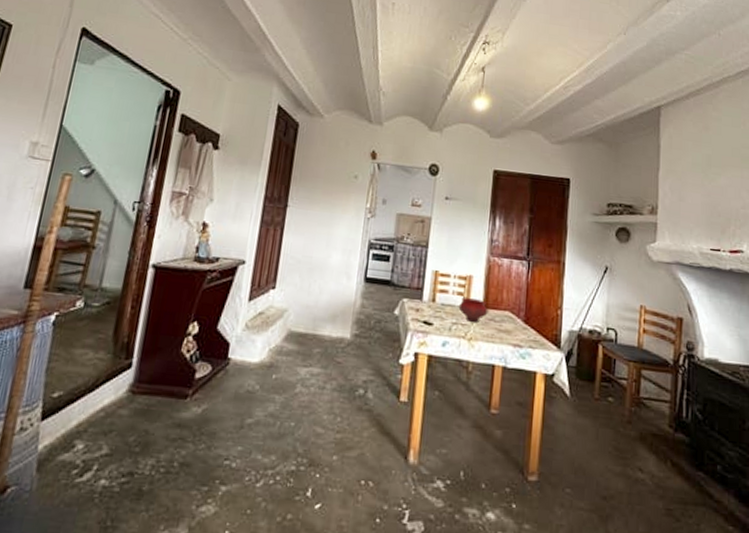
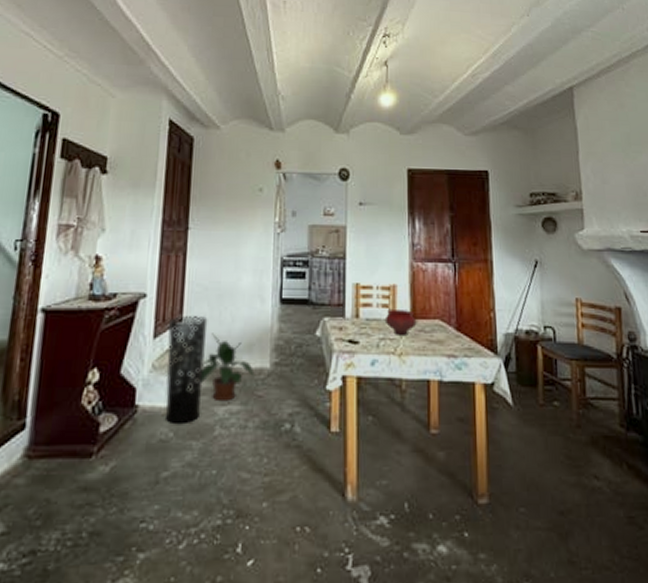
umbrella stand: none [252,283,298,380] -> present [164,315,208,425]
potted plant: none [288,302,336,364] -> present [201,333,255,402]

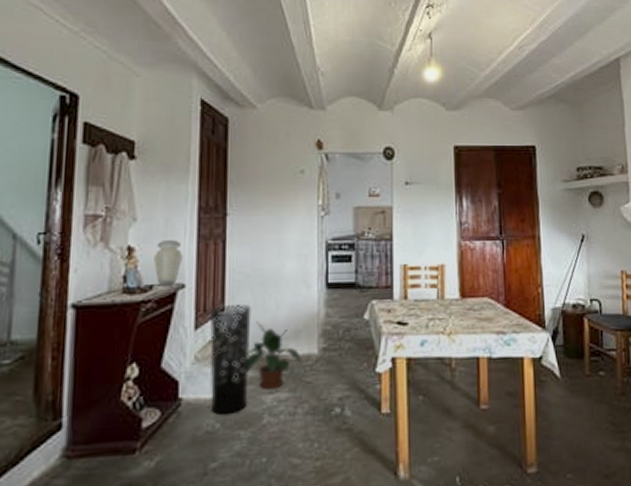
vase: none [118,250,147,296] -> present [154,239,184,287]
bowl: present [384,310,417,335] -> none [433,289,466,315]

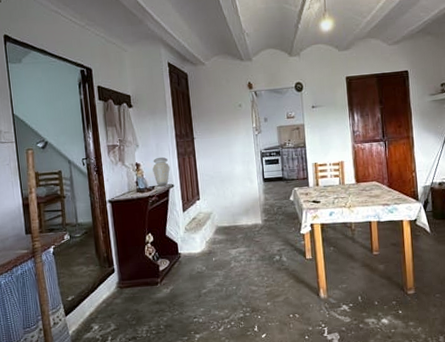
umbrella stand: present [209,303,252,416] -> none [191,195,220,263]
potted plant: present [247,321,302,390] -> none [217,205,252,247]

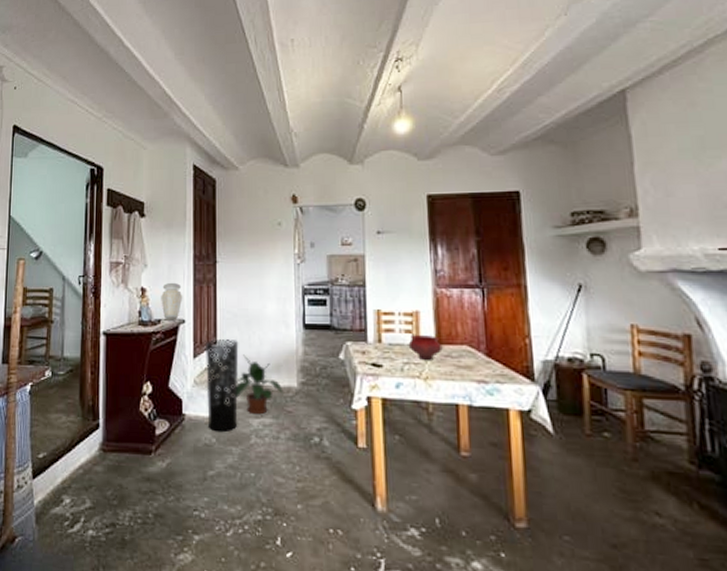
umbrella stand: none [191,195,220,263] -> present [206,338,239,433]
potted plant: none [217,205,252,247] -> present [236,354,284,415]
bowl: none [337,177,360,195] -> present [408,335,443,360]

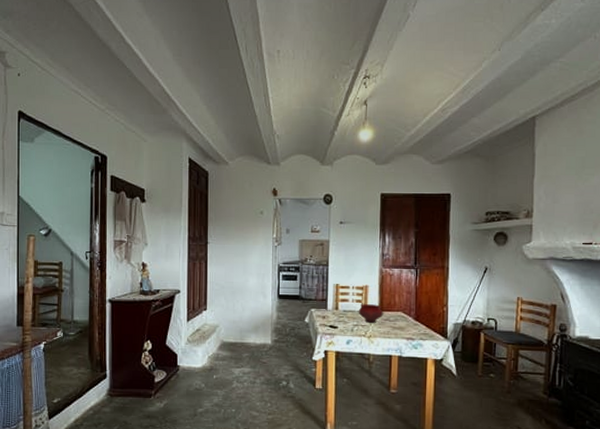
vase: present [161,282,183,322] -> none [159,259,179,292]
umbrella stand: present [206,338,239,433] -> none [197,305,225,379]
potted plant: present [236,354,284,415] -> none [222,318,260,365]

